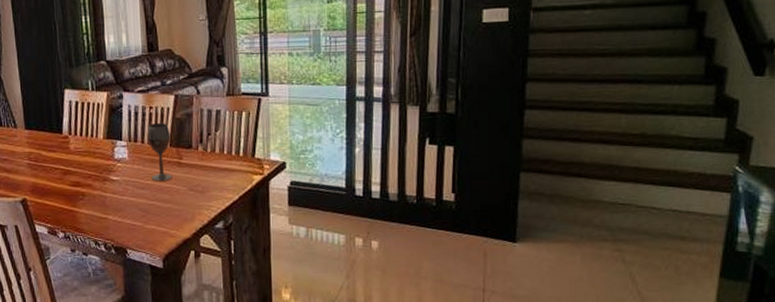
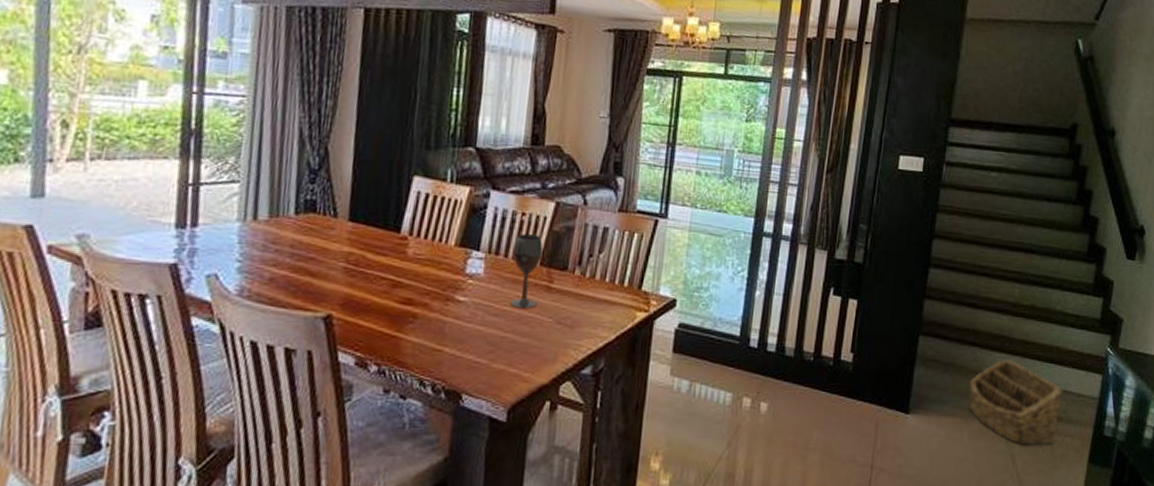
basket: none [578,186,685,264] -> present [968,359,1063,445]

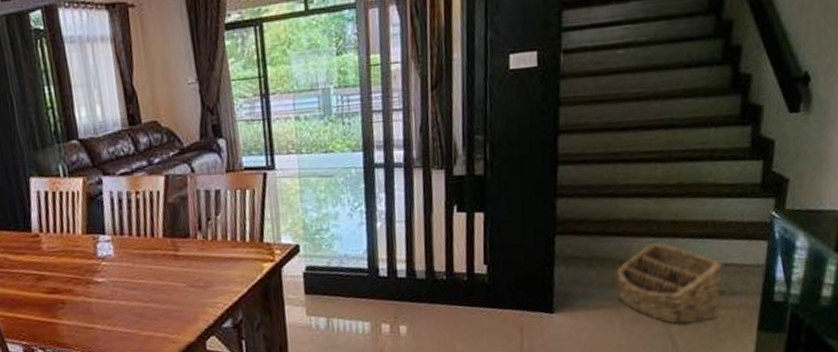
wine glass: present [510,234,543,309] -> none [135,209,169,280]

